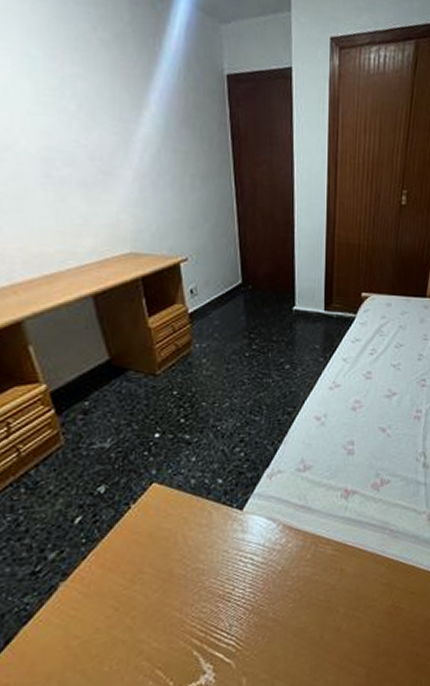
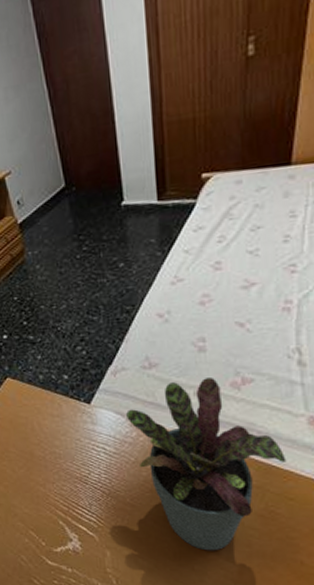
potted plant: none [278,480,411,659] -> present [126,378,287,551]

